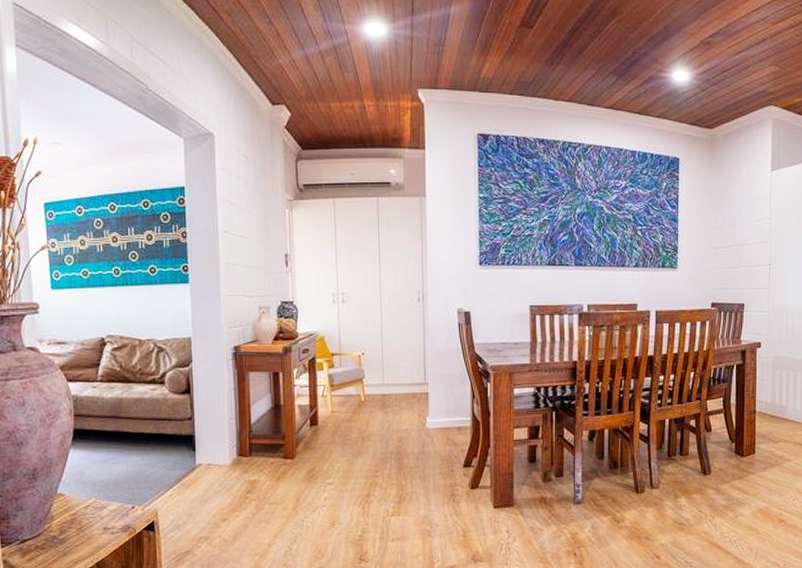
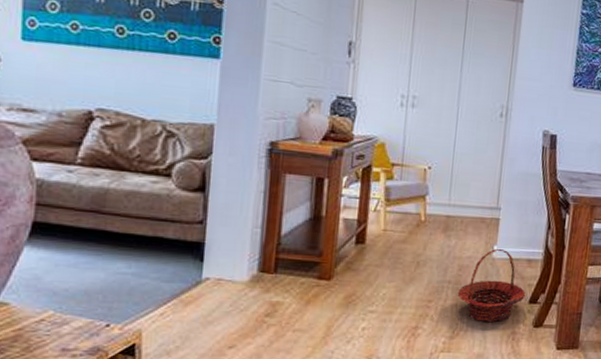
basket: none [400,419,460,487] -> present [457,248,526,323]

